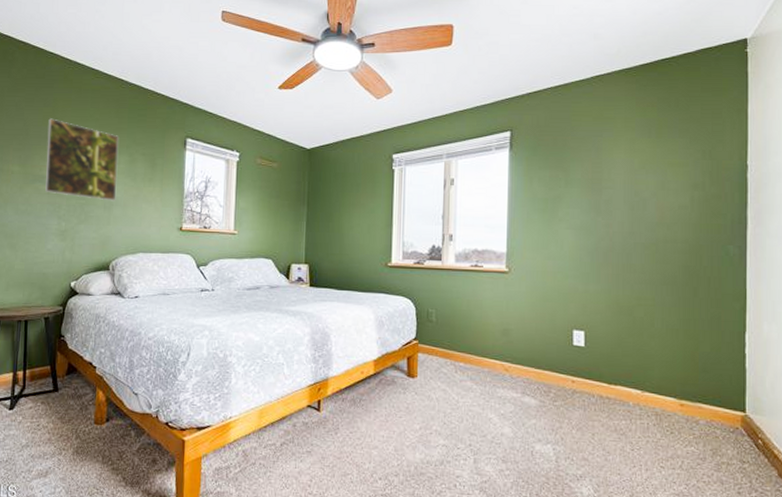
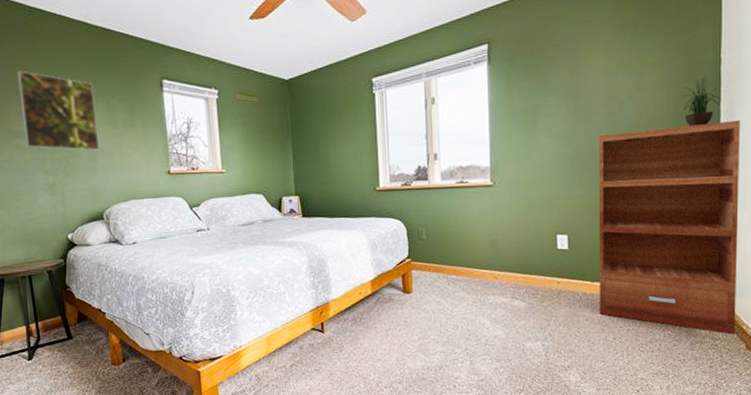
bookshelf: none [616,228,768,460] -> present [598,119,740,335]
potted plant: none [707,180,748,231] -> present [682,75,722,126]

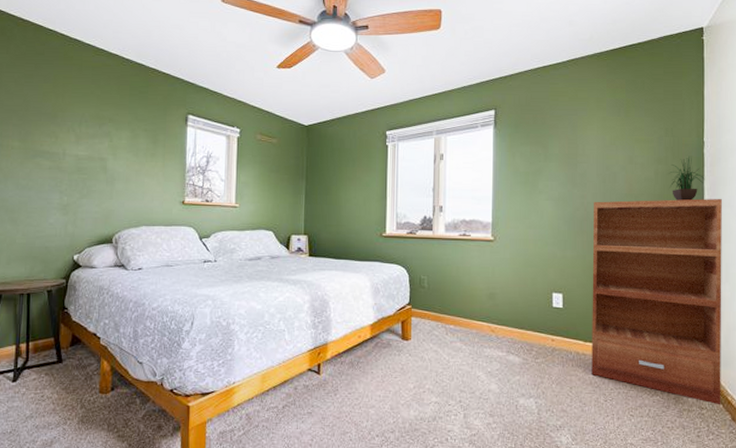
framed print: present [17,71,100,151] -> none [46,94,120,176]

